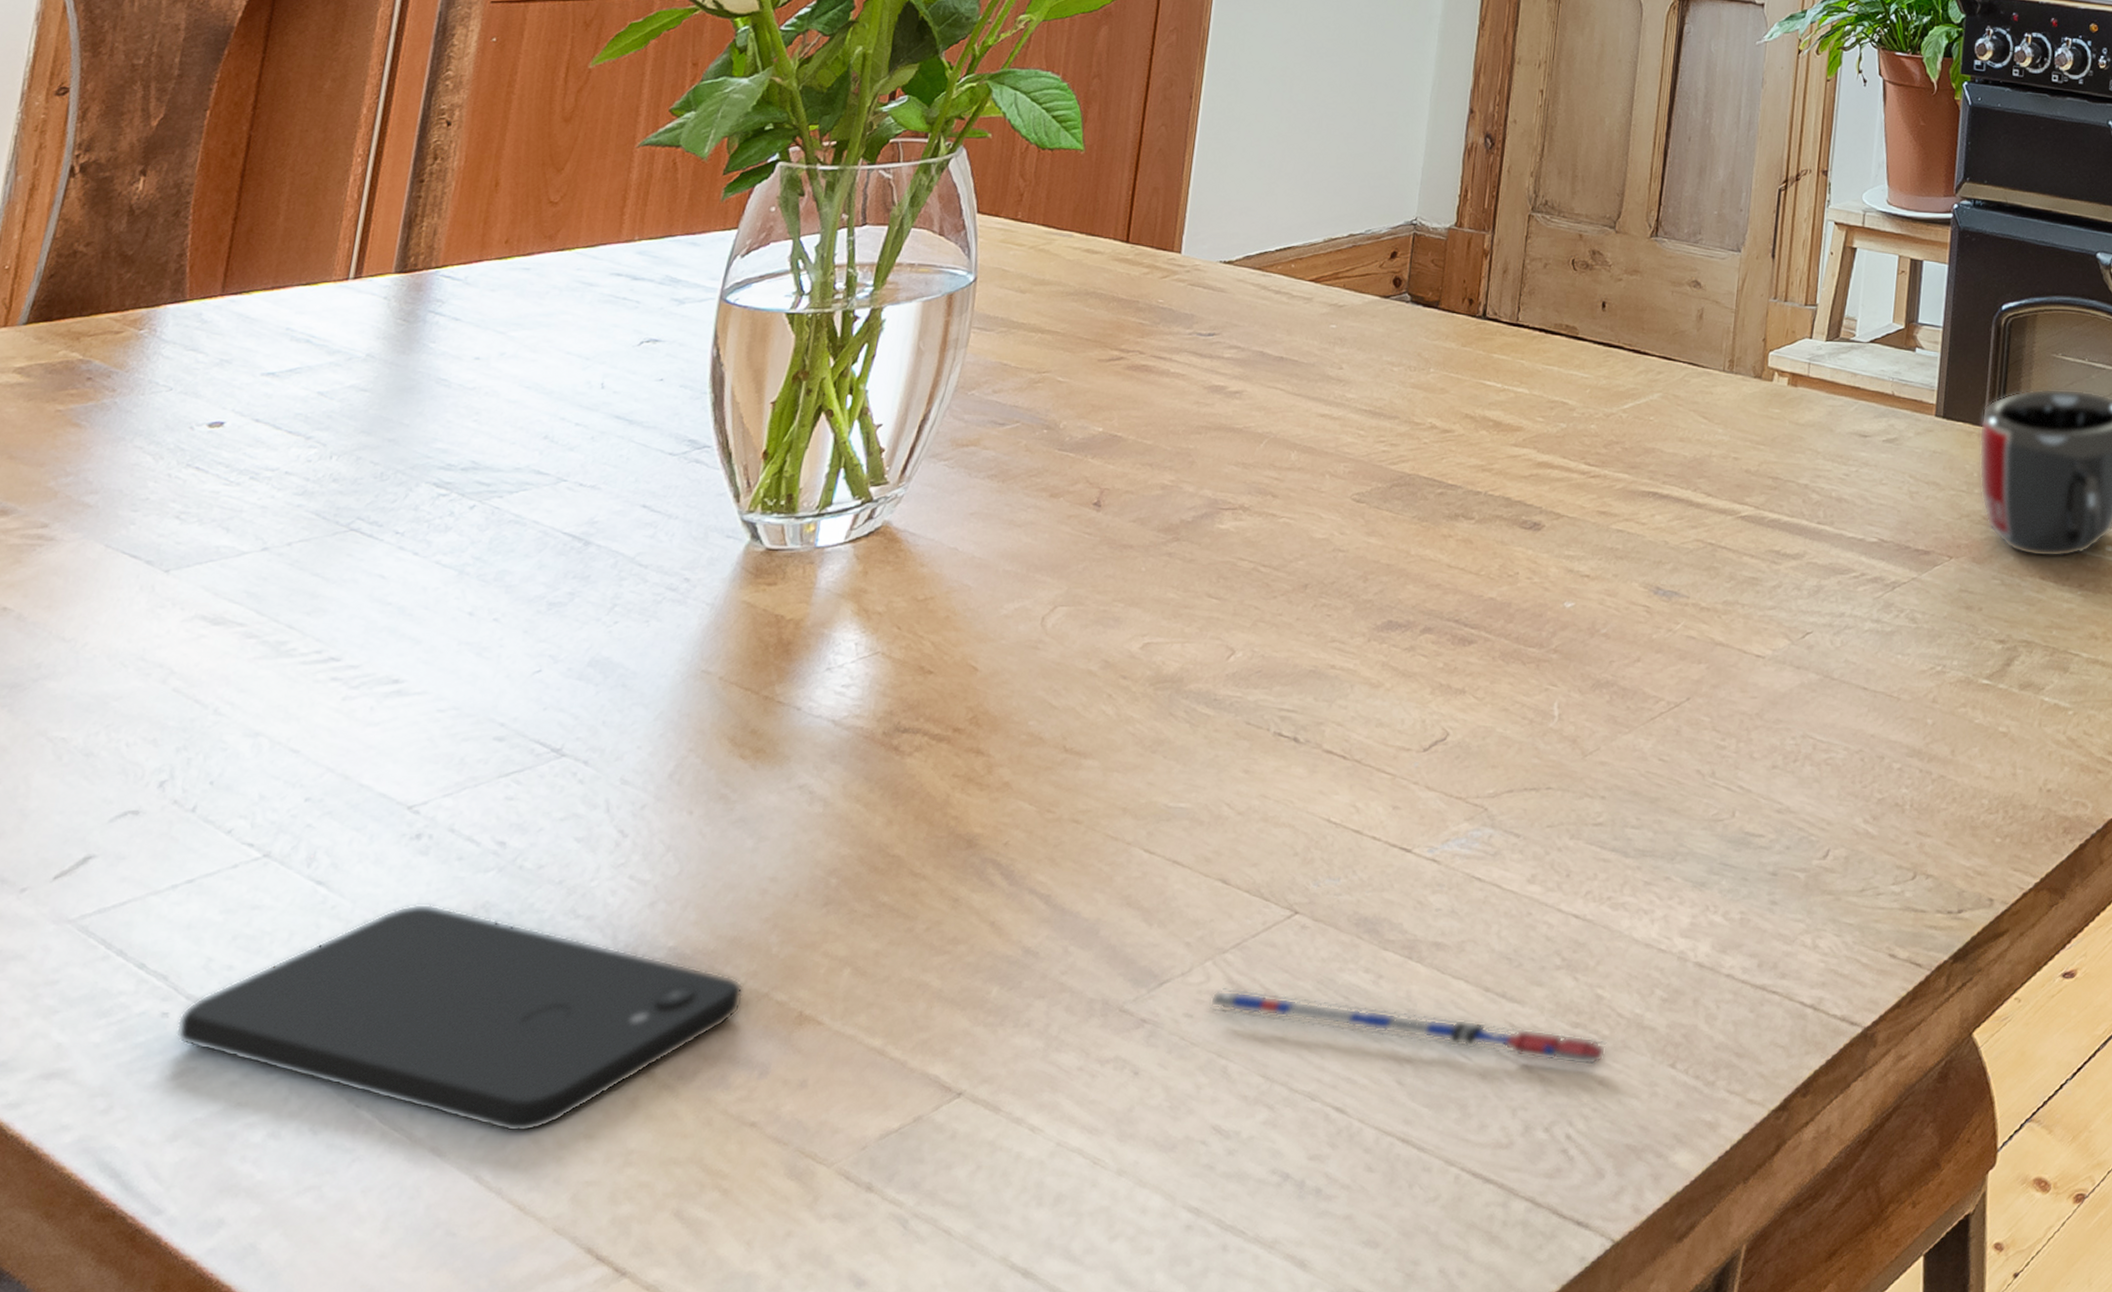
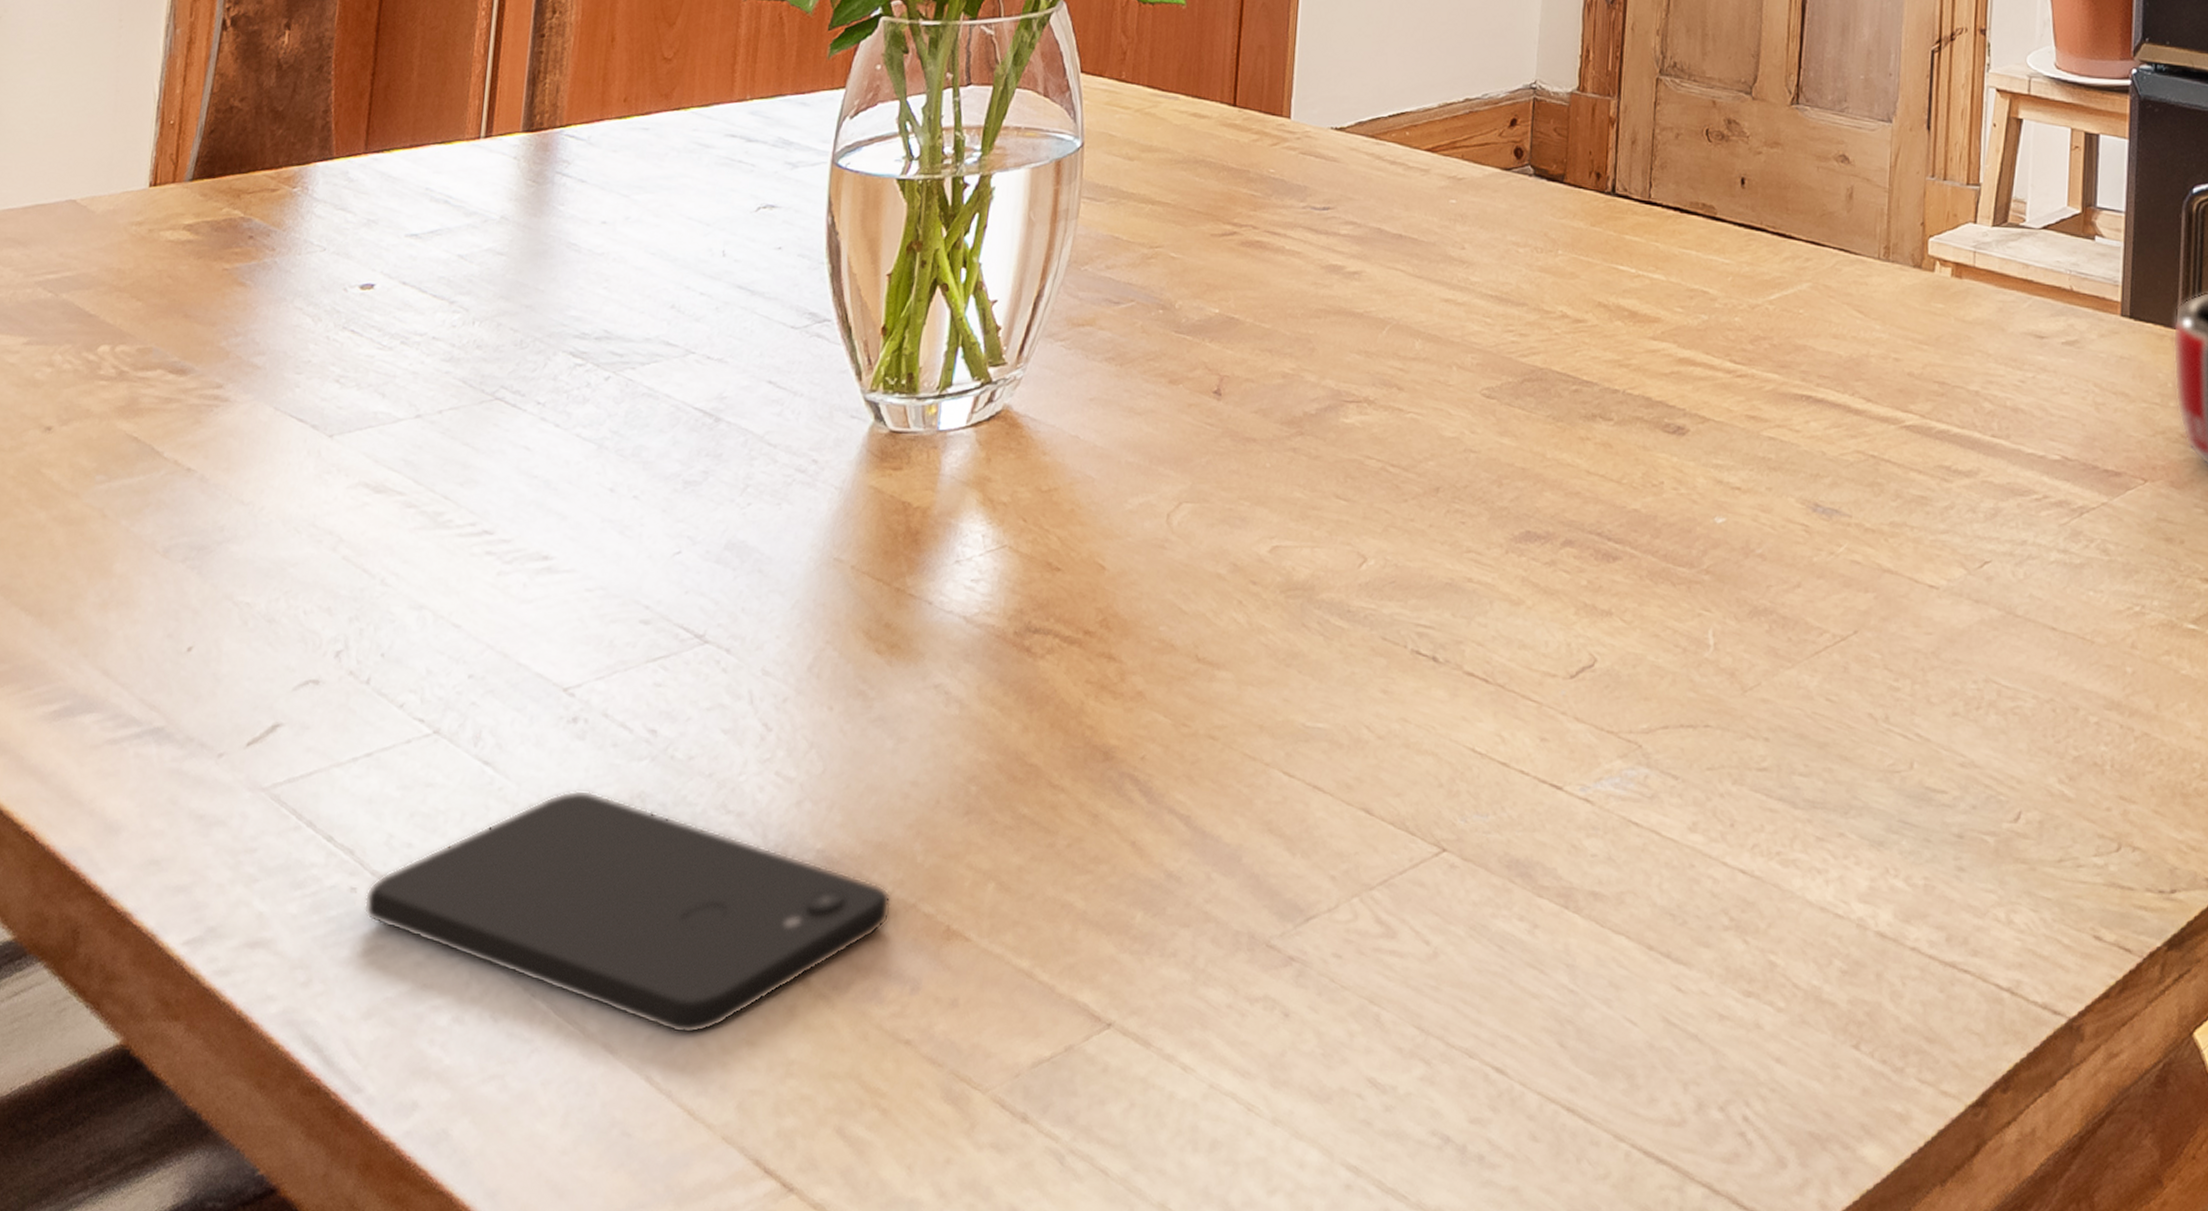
pen: present [1207,988,1607,1066] -> none [1357,928,1783,1042]

